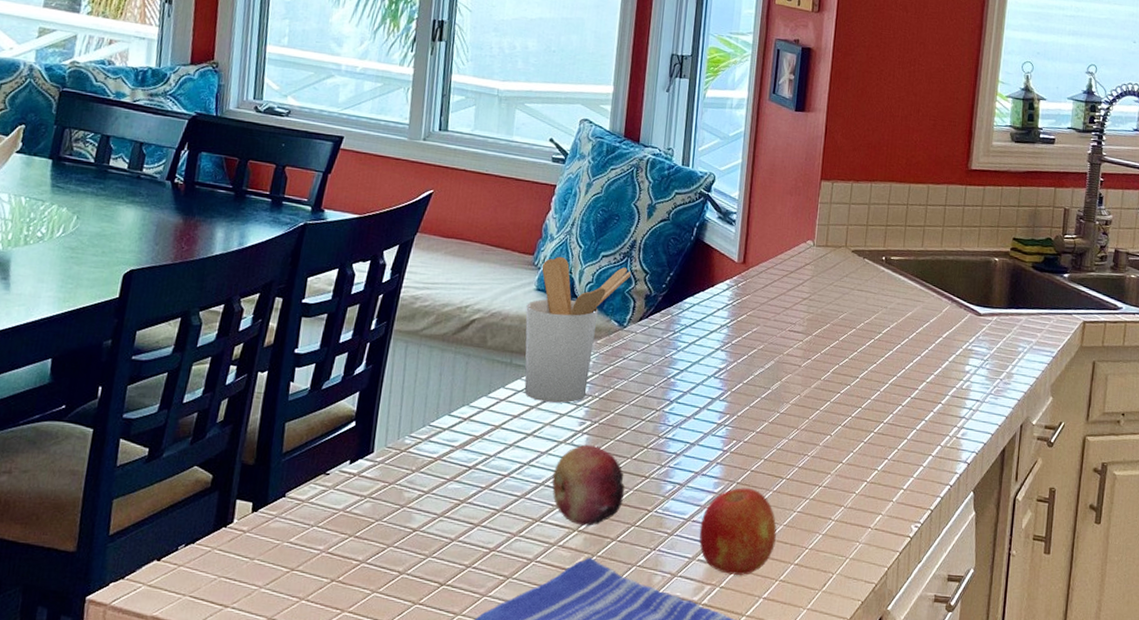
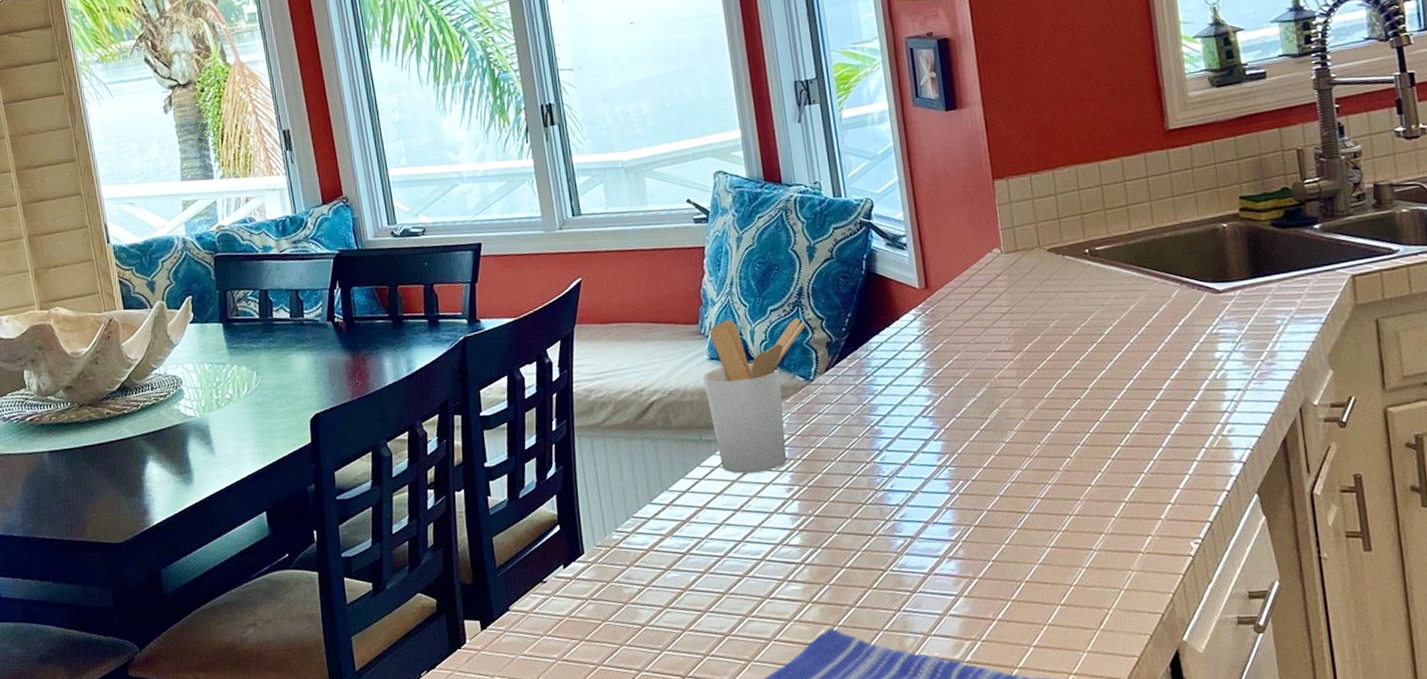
fruit: present [552,444,625,526] -> none [771,510,853,597]
fruit: present [699,488,777,575] -> none [943,529,1034,626]

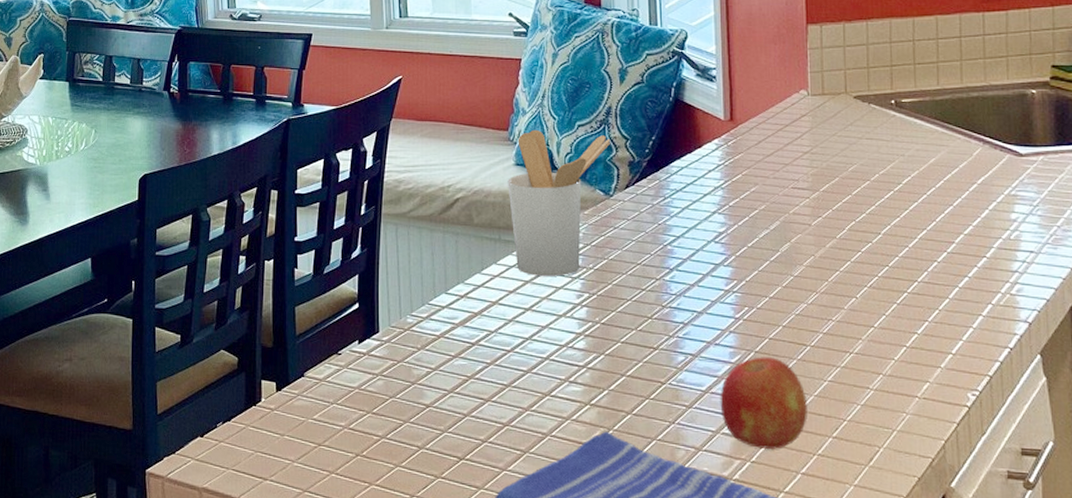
fruit: none [943,529,1034,626] -> present [720,357,807,449]

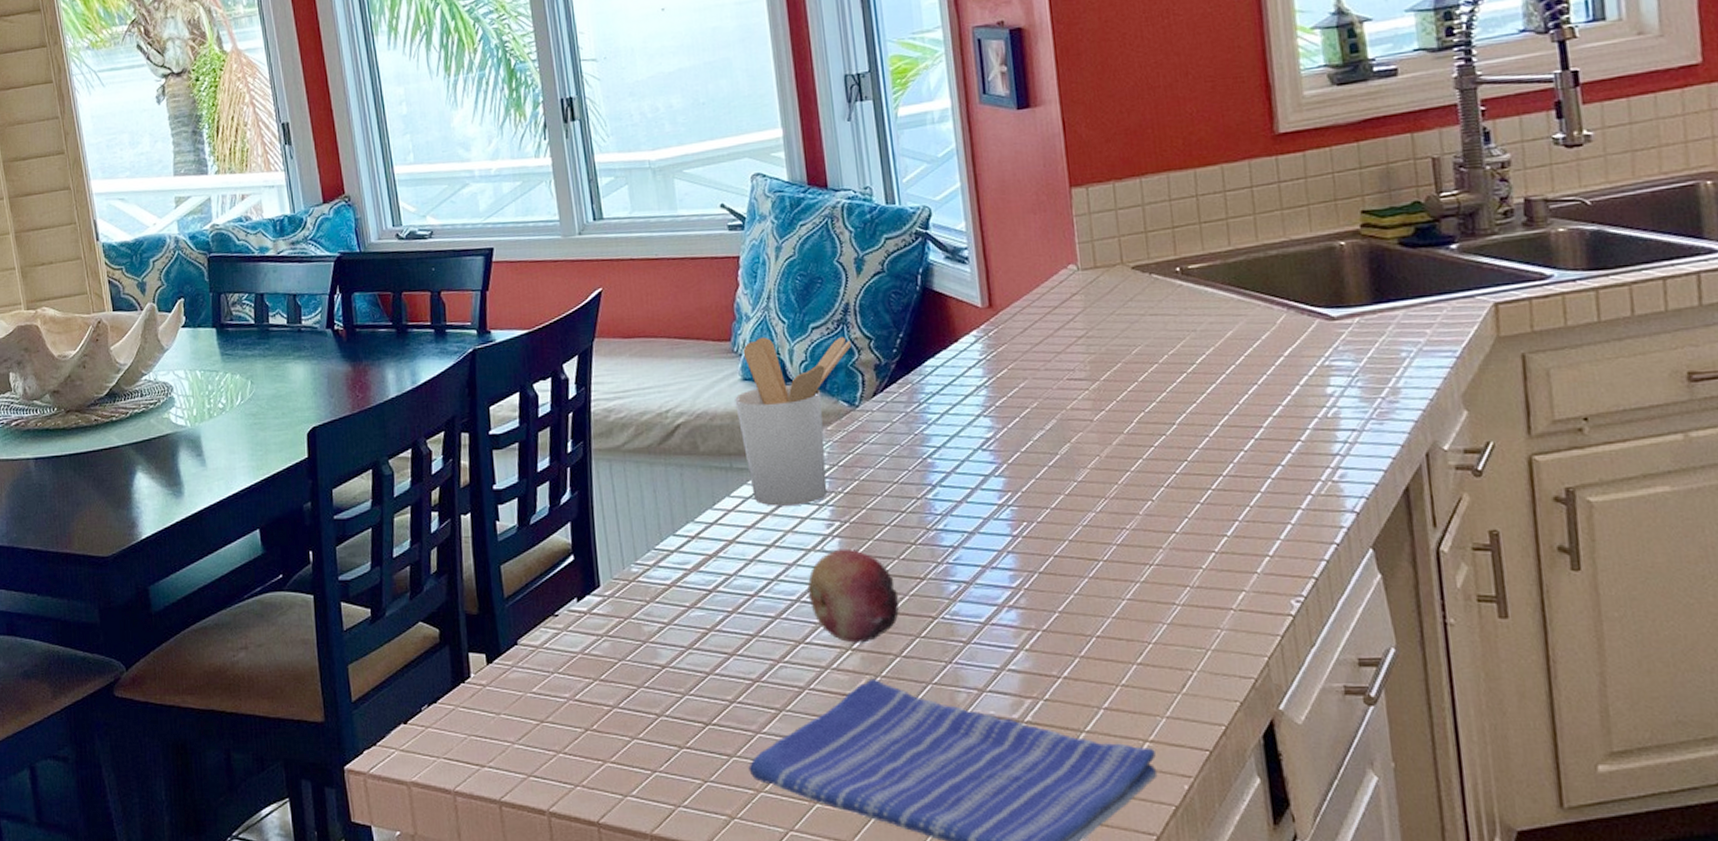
fruit: none [556,317,633,400] -> present [807,548,899,643]
fruit: present [720,357,807,449] -> none [1002,577,1106,684]

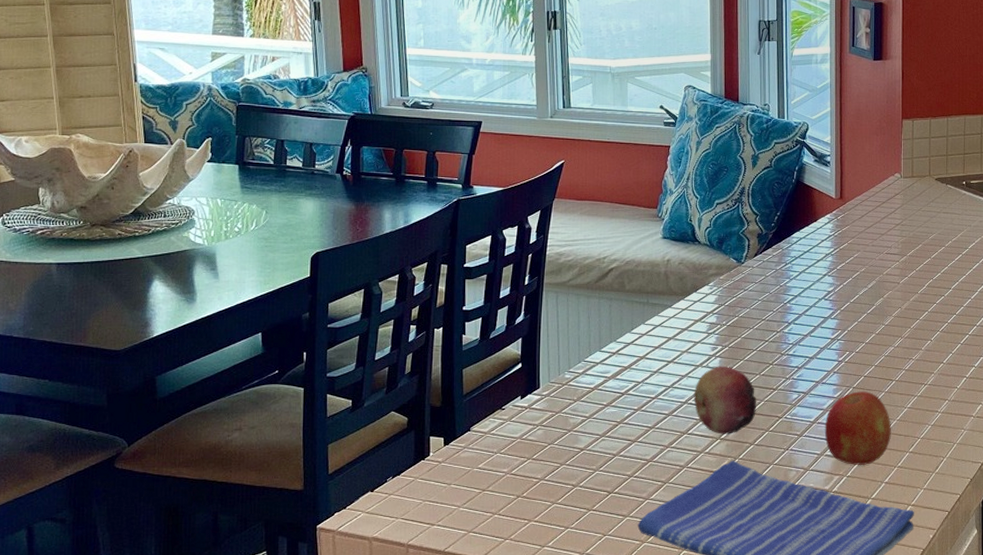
utensil holder: present [735,336,852,506] -> none [656,207,744,333]
fruit: none [1002,577,1106,684] -> present [824,391,891,465]

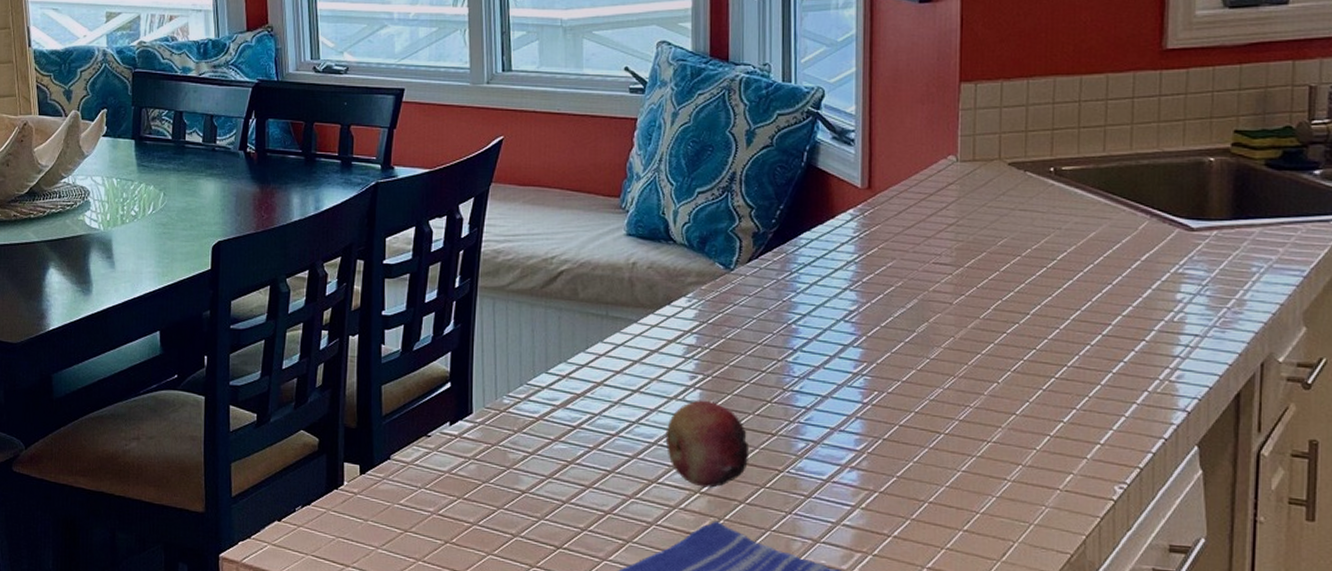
fruit: present [824,391,891,465] -> none [842,444,937,542]

